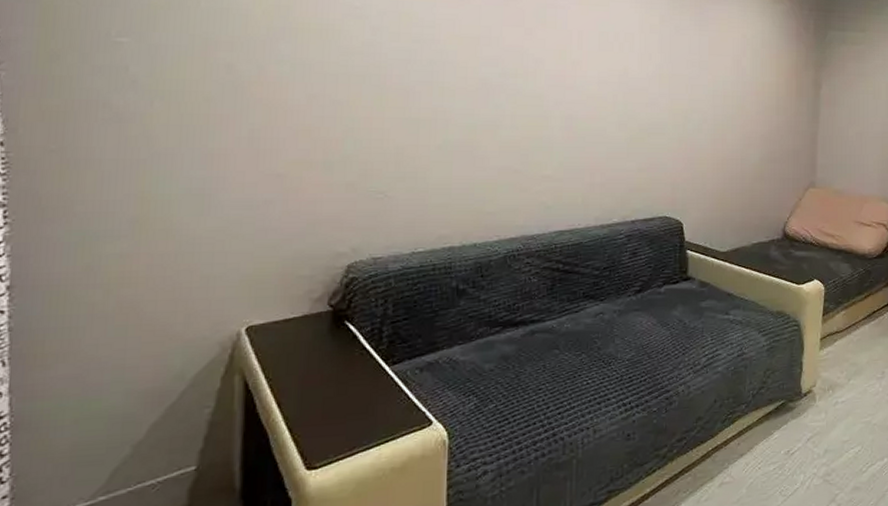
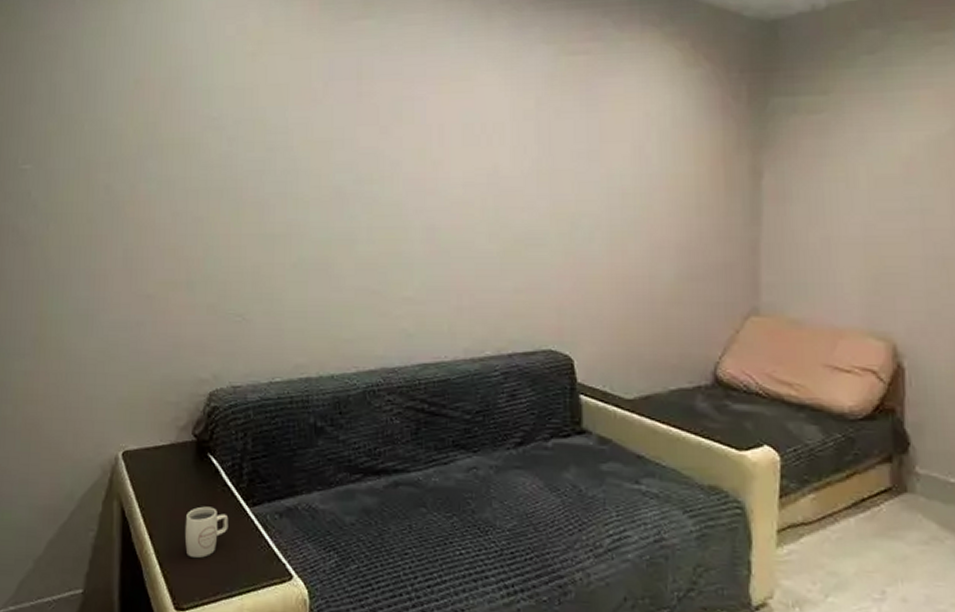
mug: none [317,370,367,419] -> present [184,506,229,558]

